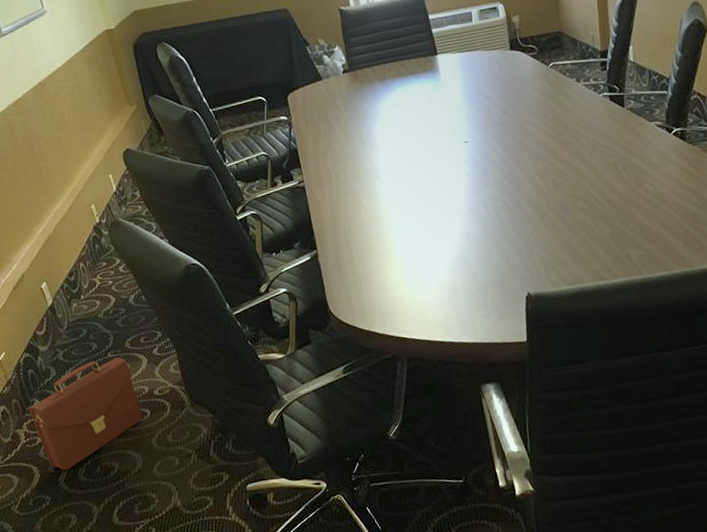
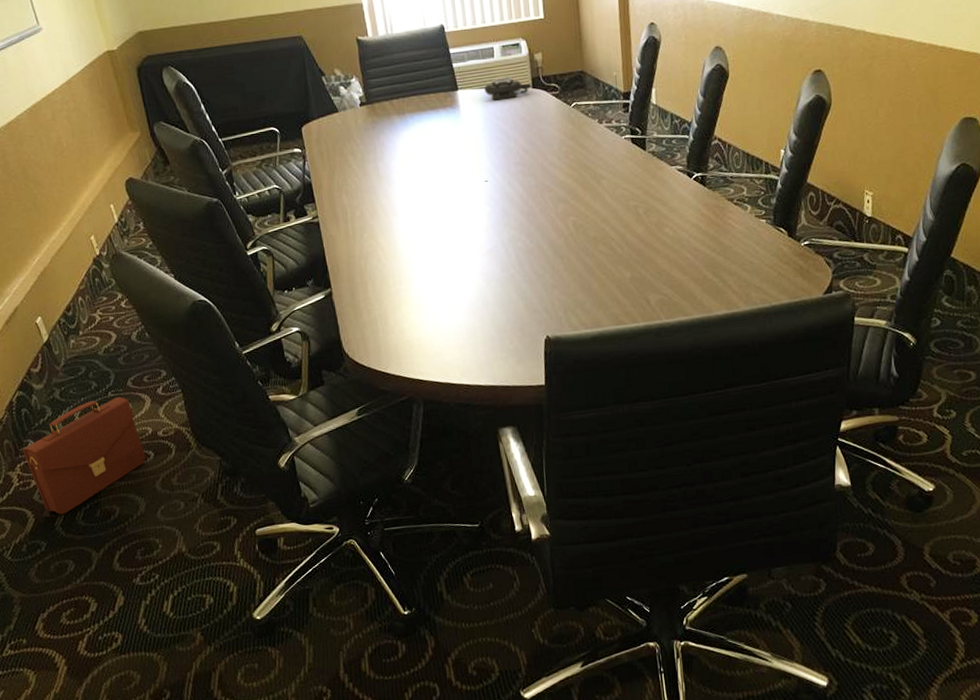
telephone: none [463,39,510,64] -> present [484,76,532,101]

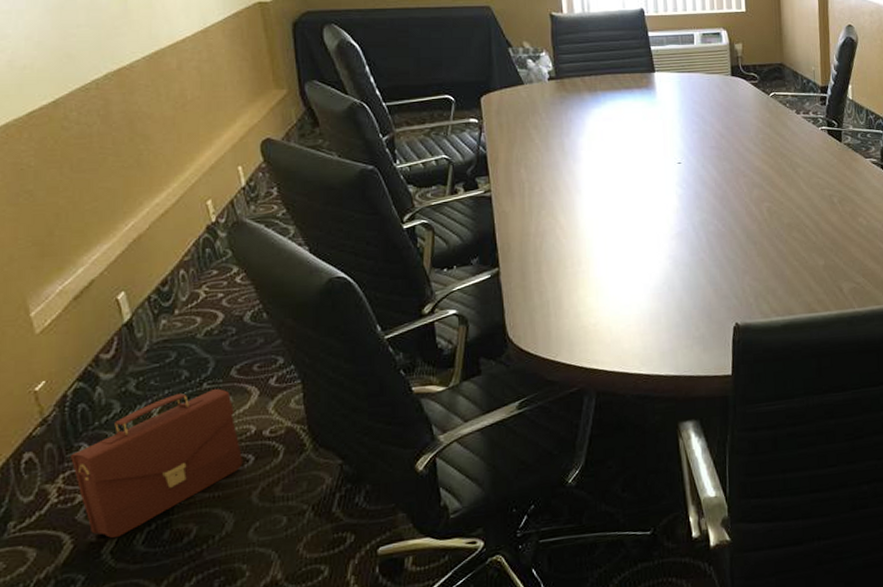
telephone: present [484,76,532,101] -> none [682,63,731,85]

